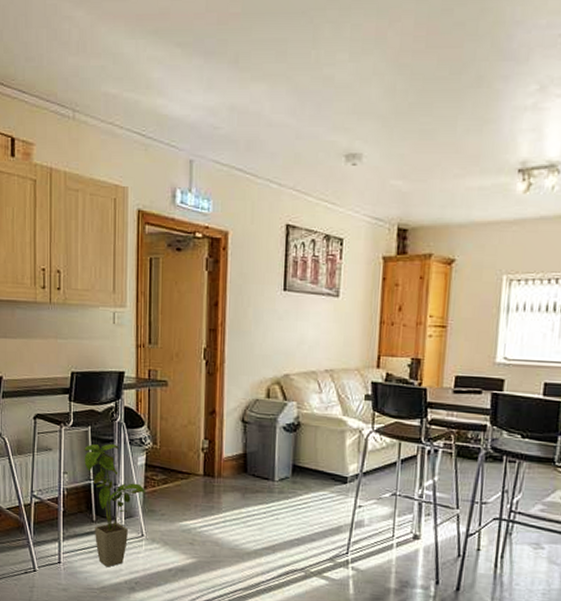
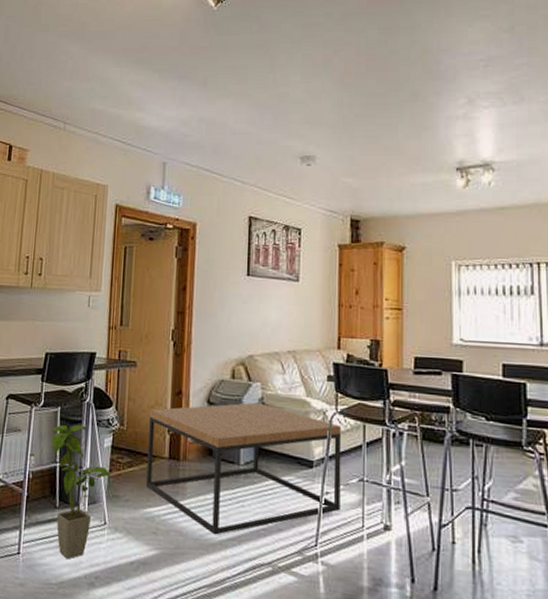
coffee table: none [182,421,377,545] -> present [146,402,342,535]

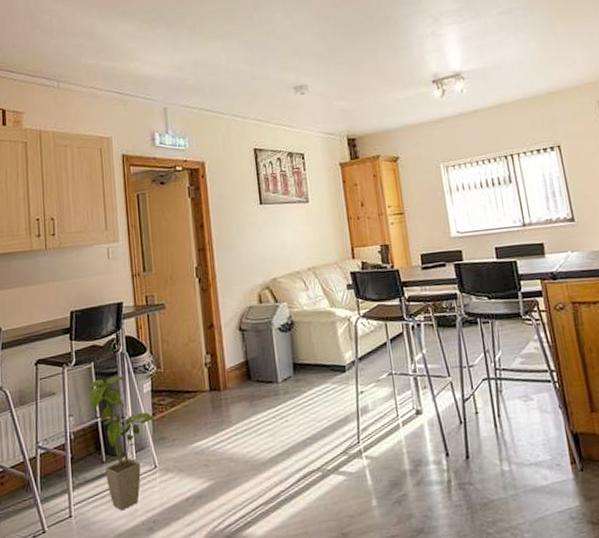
coffee table: present [146,402,342,535] -> none [185,321,375,454]

